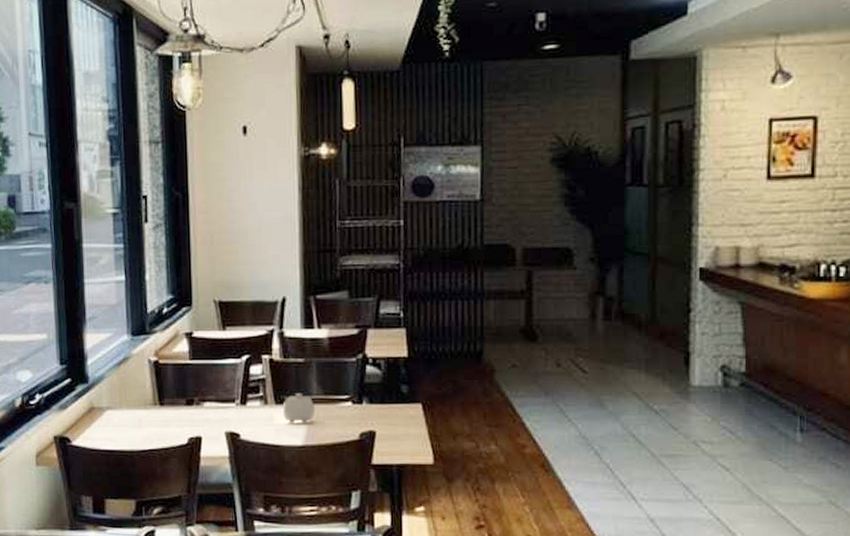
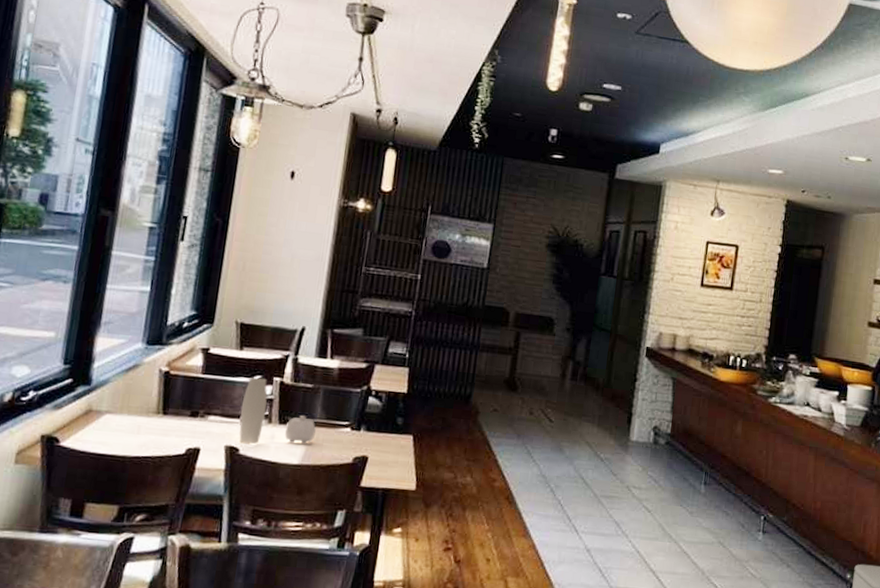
vase: none [234,357,261,429] -> present [239,377,268,445]

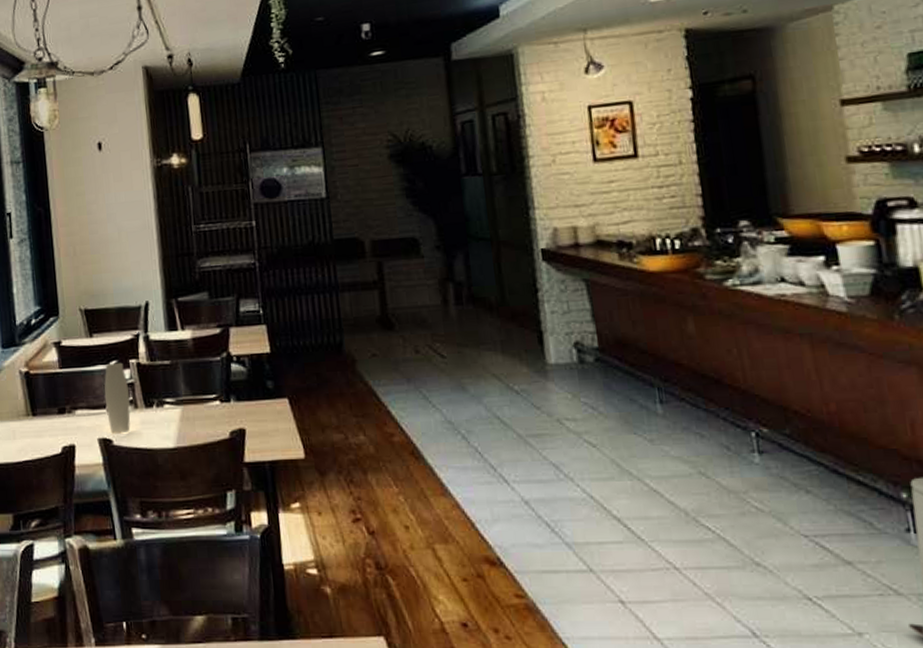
sugar bowl: present [284,415,316,445] -> none [153,394,185,427]

